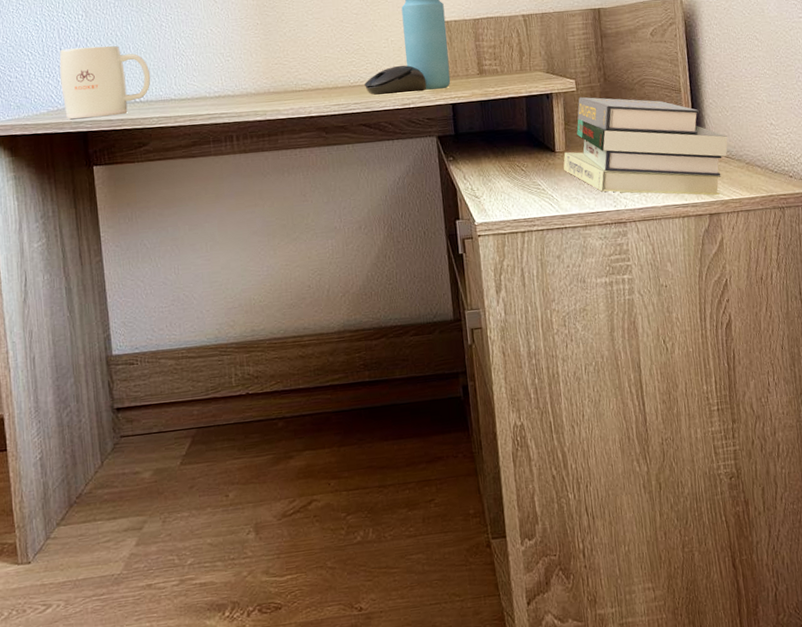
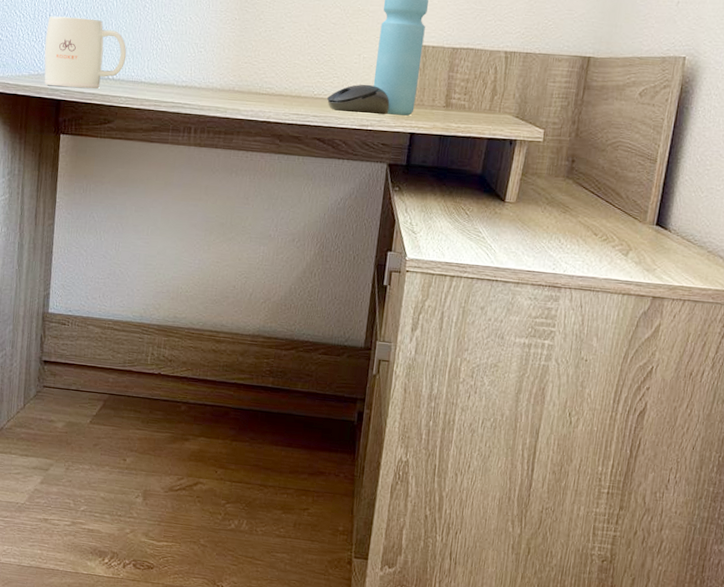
books: present [563,97,729,196] -> none [509,149,696,280]

